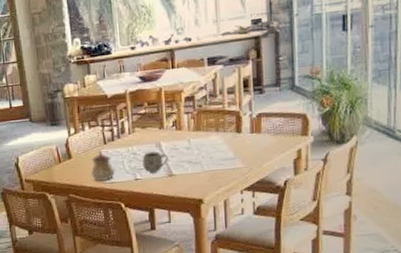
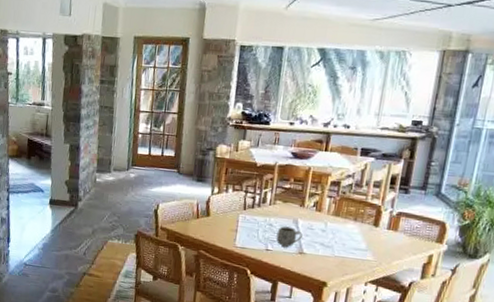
teapot: present [90,150,116,182] -> none [224,214,249,245]

